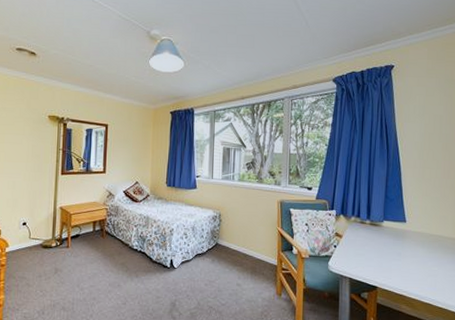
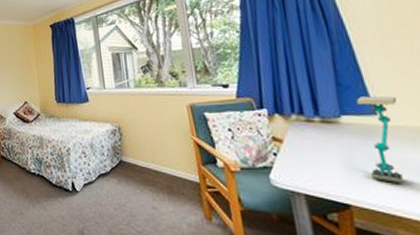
desk lamp: none [393,208,419,273] -> present [356,95,404,184]

